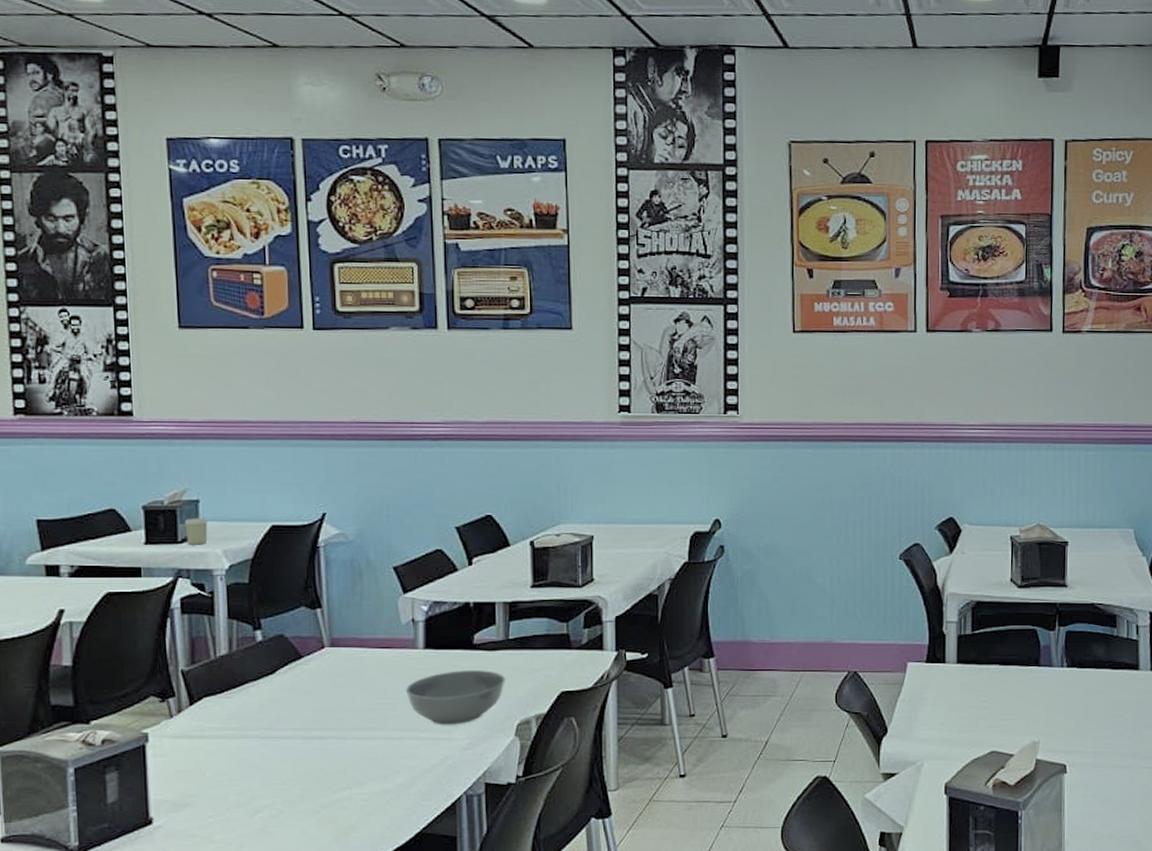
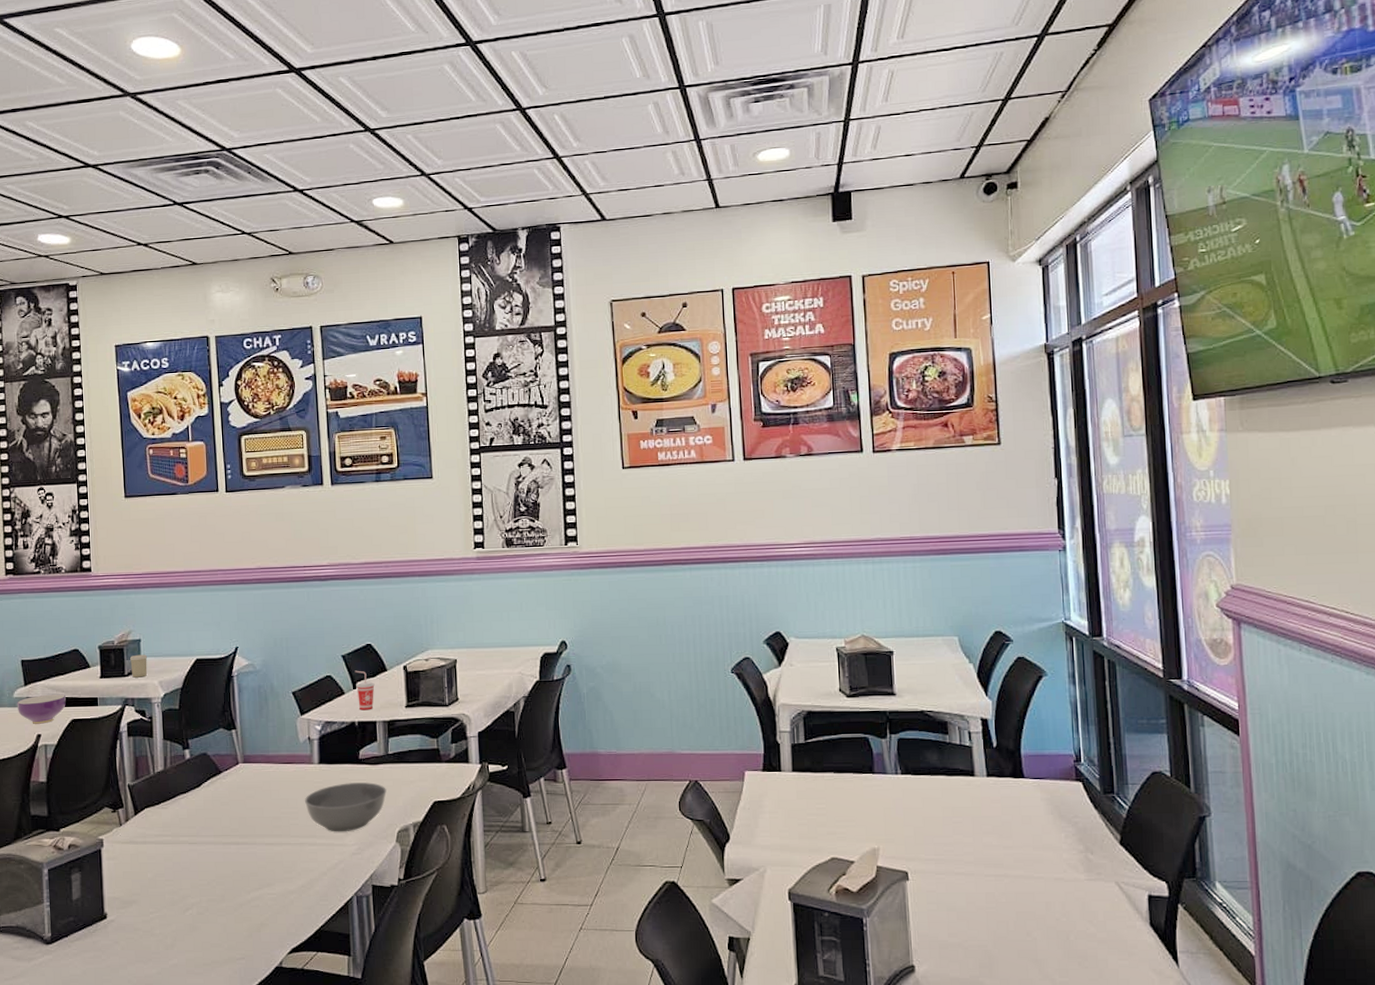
bowl: none [30,562,99,597] -> present [16,694,67,724]
beverage cup: none [470,544,495,590] -> present [354,670,375,711]

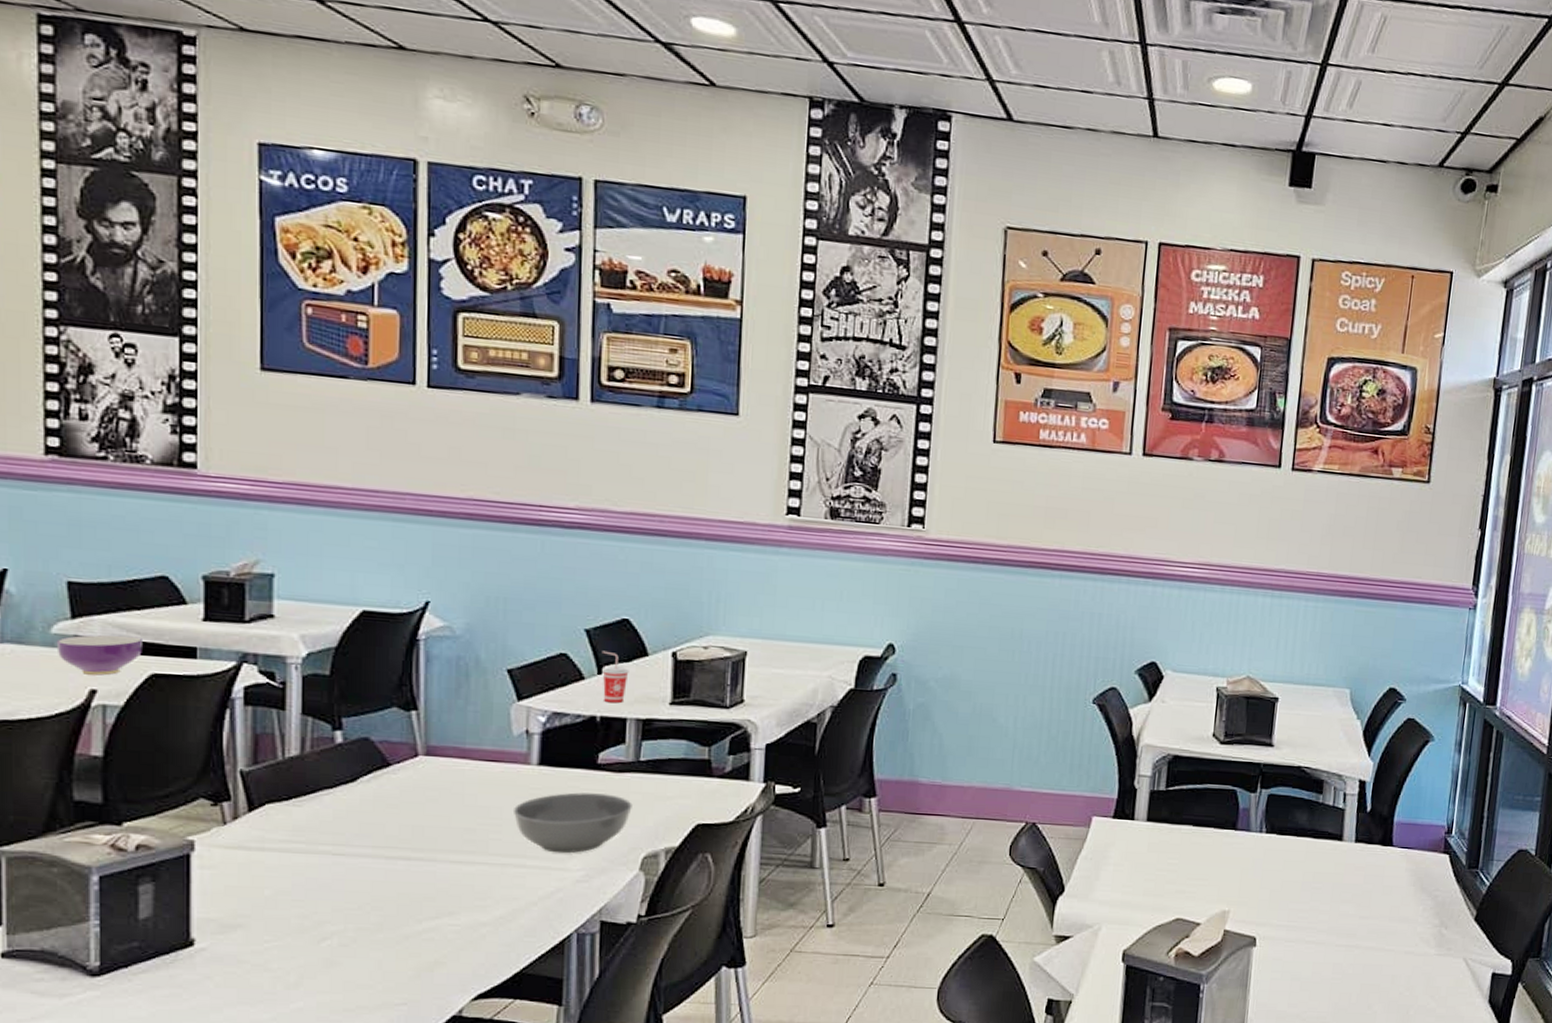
cup: present [130,654,148,678] -> none [255,594,283,627]

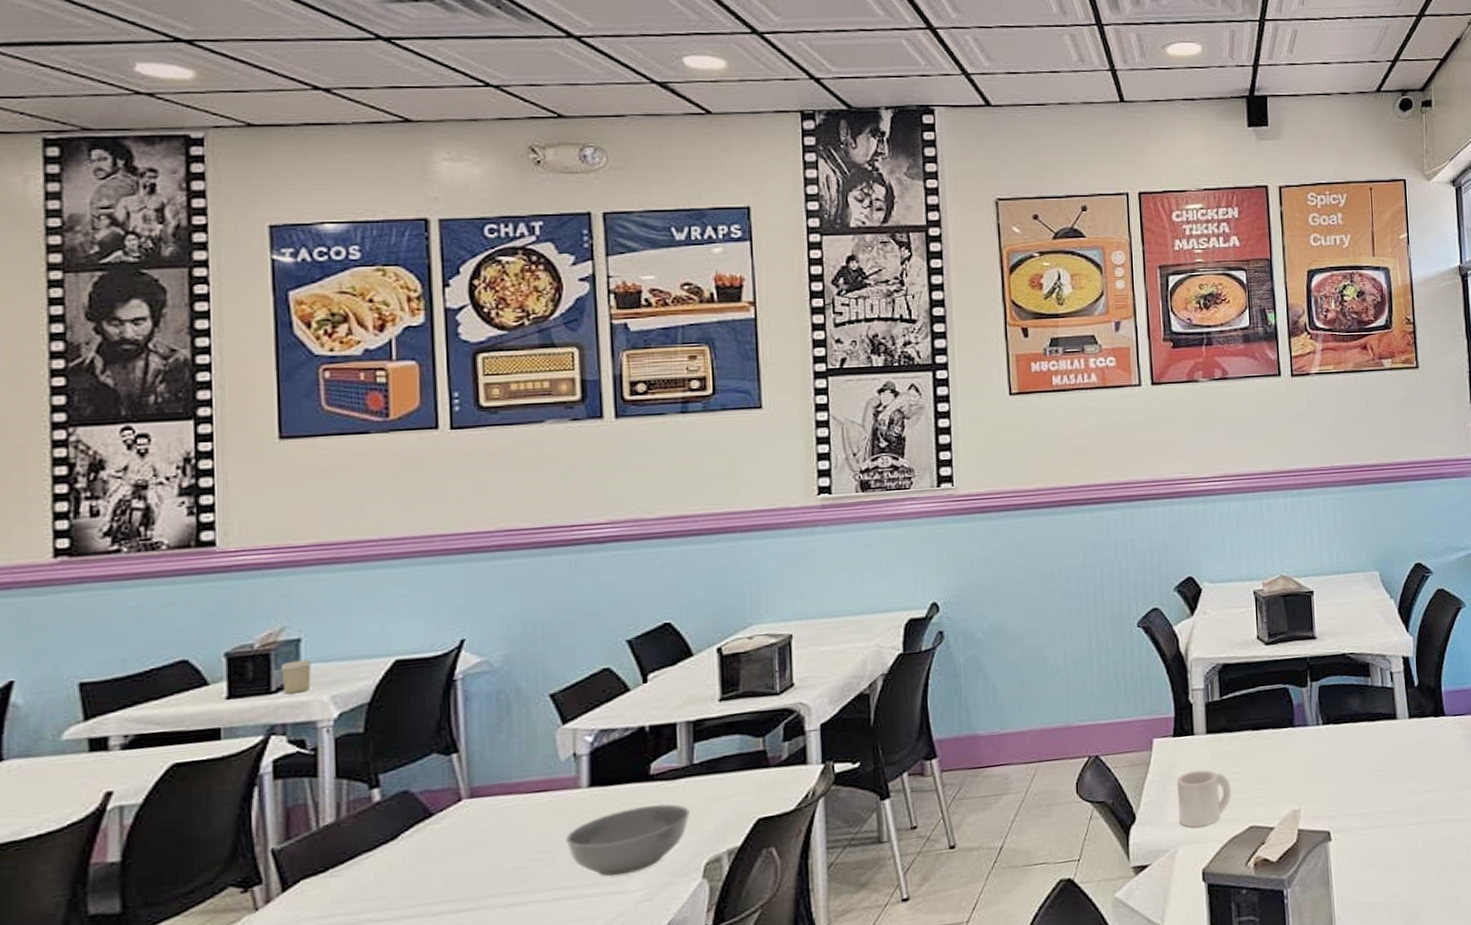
bowl: present [56,634,144,676] -> none [67,727,163,777]
cup: none [255,594,283,627] -> present [281,659,311,694]
beverage cup: present [601,650,629,704] -> none [645,658,675,711]
mug: none [1107,855,1164,910] -> present [1176,770,1231,828]

